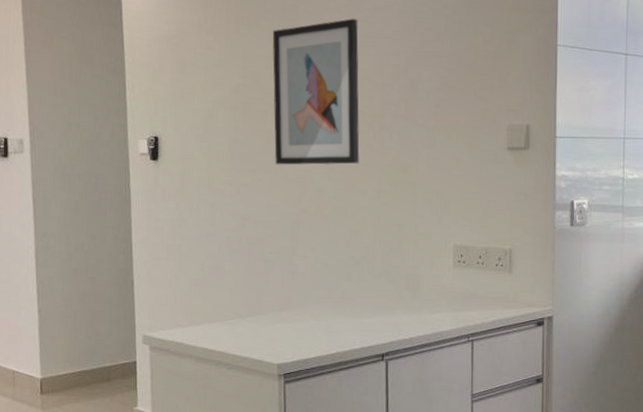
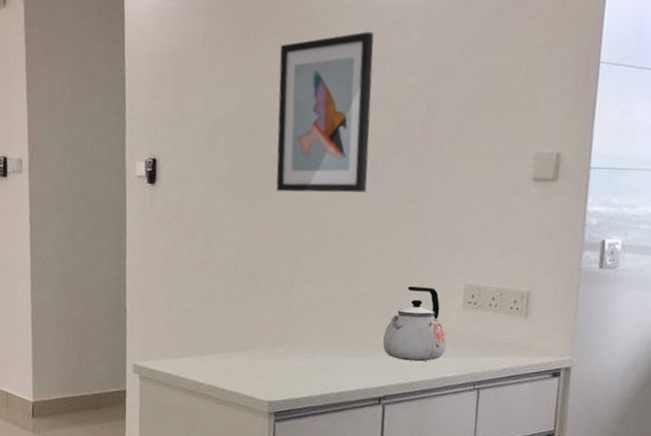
kettle: none [383,249,441,318] -> present [383,286,447,362]

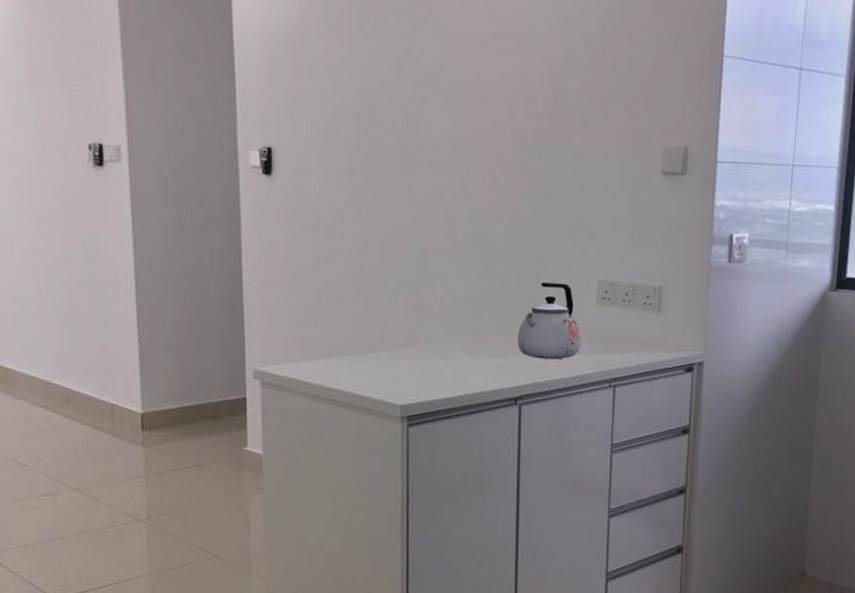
wall art: present [276,32,375,193] -> none [401,17,500,186]

